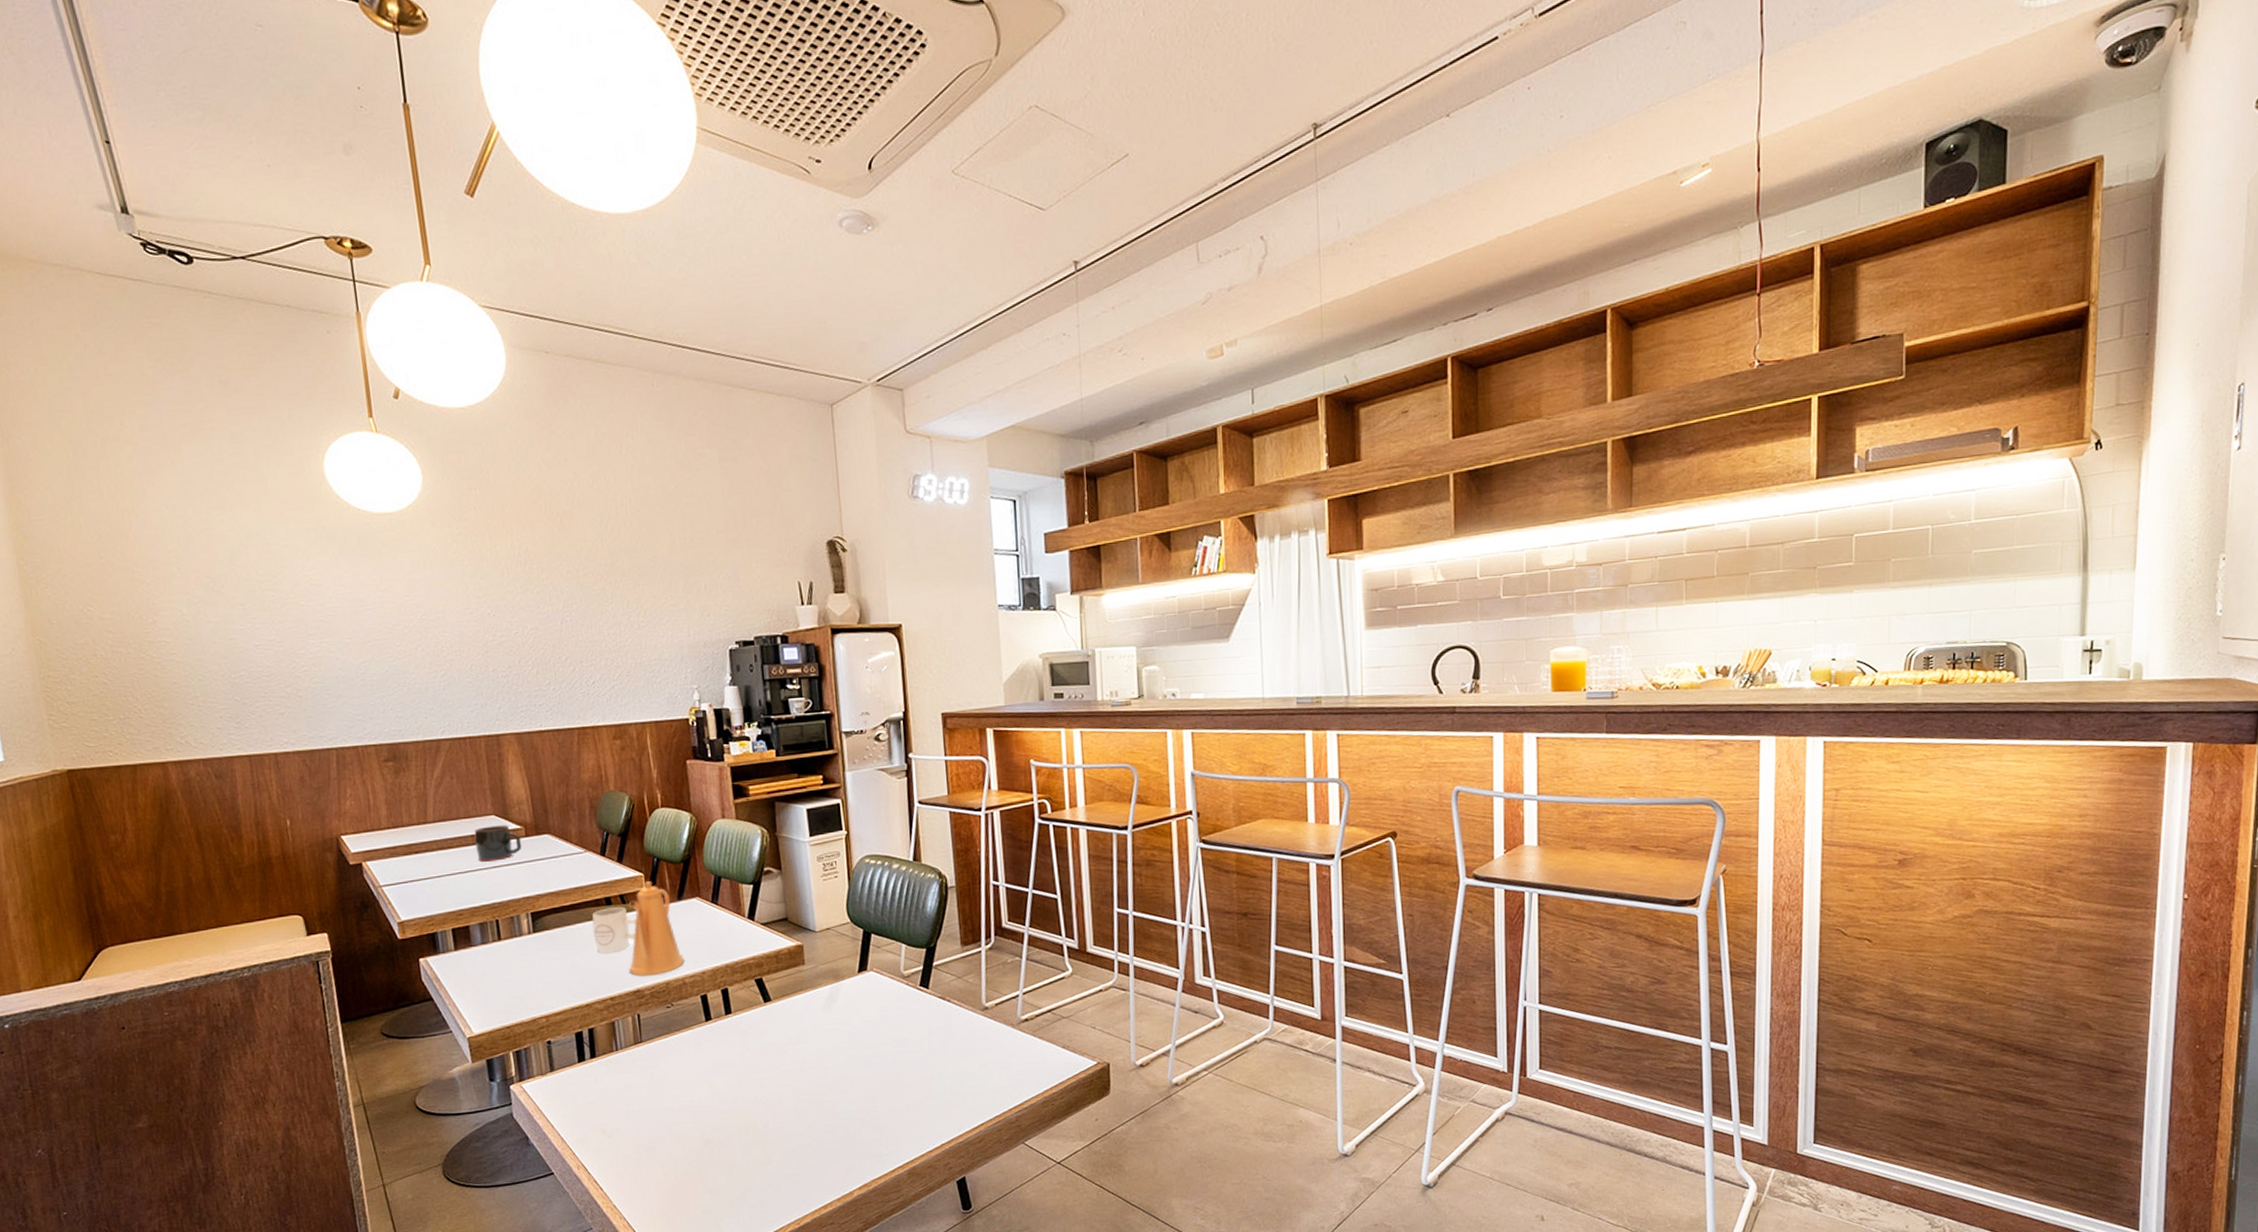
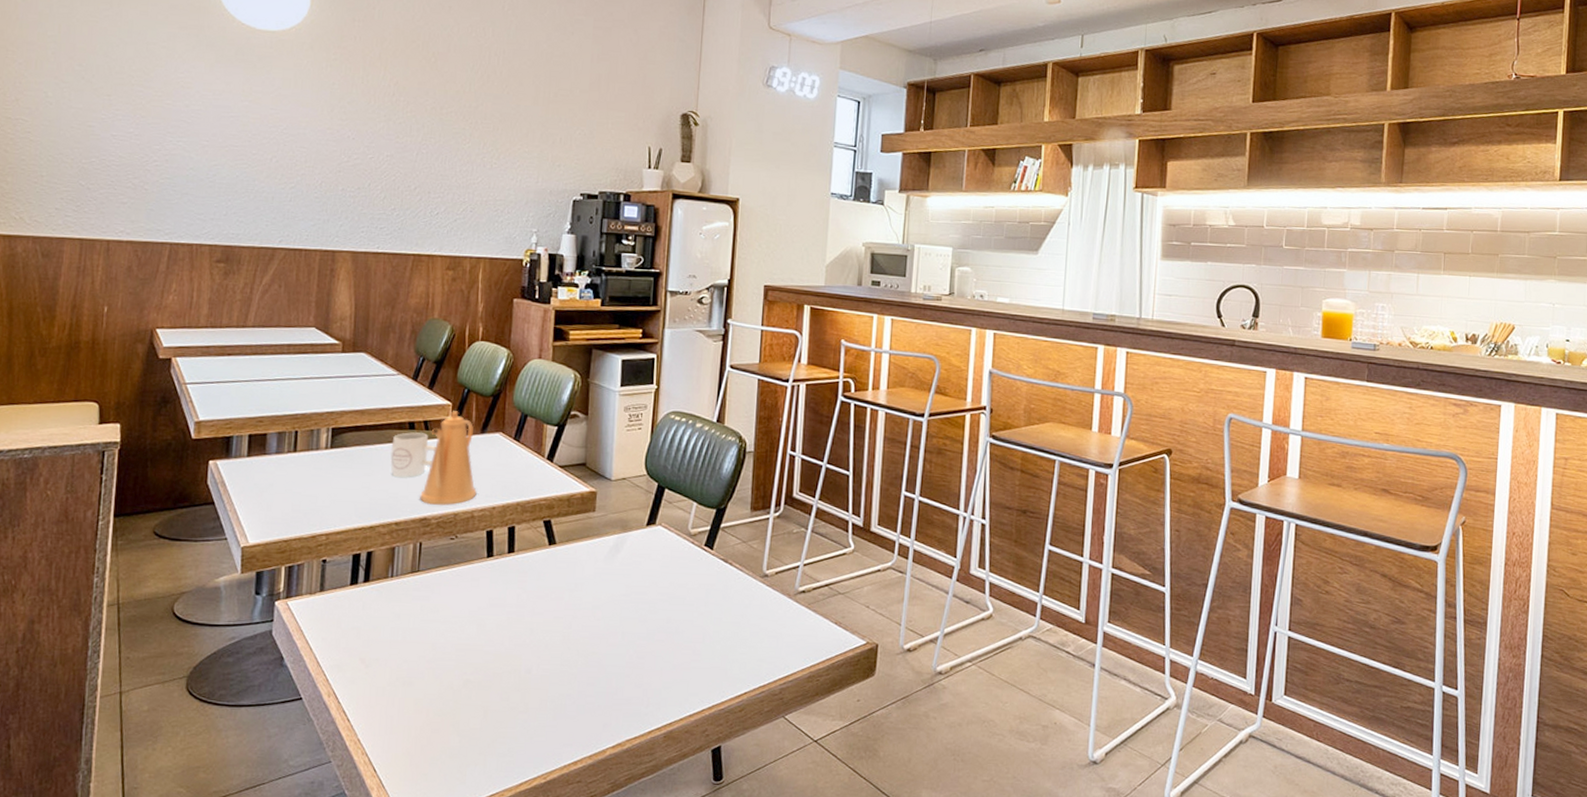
mug: present [474,825,522,862] -> none [289,337,337,373]

